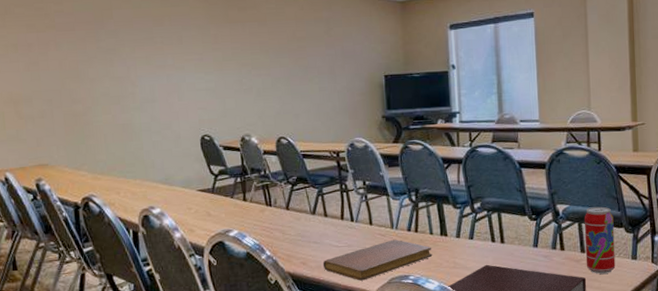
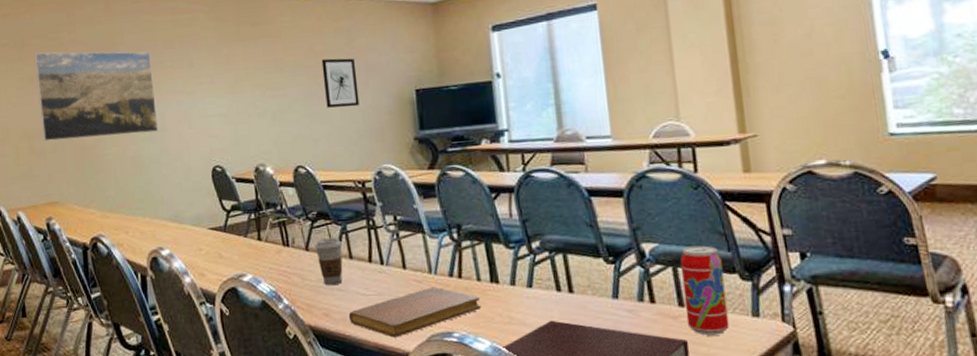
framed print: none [18,21,149,107] -> present [34,51,159,142]
coffee cup: none [294,199,319,239] -> present [314,238,343,286]
wall art: none [303,44,336,88] -> present [321,58,360,108]

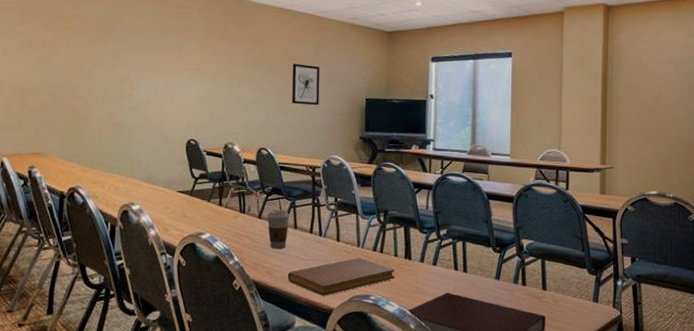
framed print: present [34,51,159,142] -> none [35,21,145,104]
beverage can: present [680,245,730,336] -> none [547,245,577,314]

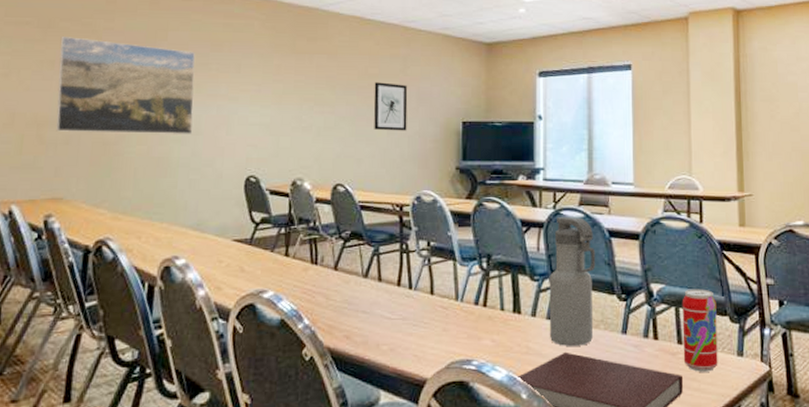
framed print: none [35,21,145,104] -> present [56,37,195,134]
coffee cup: present [266,210,290,249] -> none [344,259,373,308]
notebook: present [287,257,395,296] -> none [370,314,502,363]
water bottle: none [435,181,476,288] -> present [549,217,596,346]
beverage can: none [547,245,577,314] -> present [682,289,718,372]

